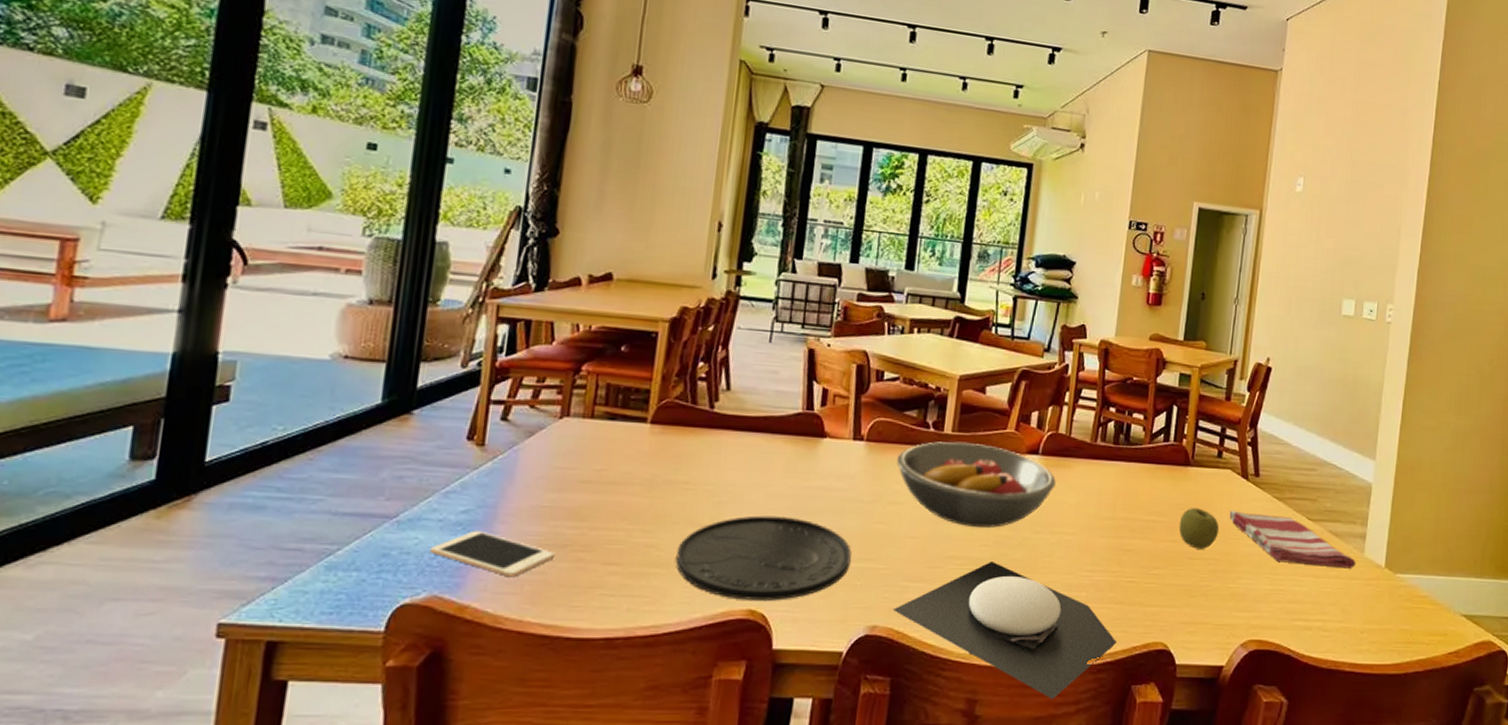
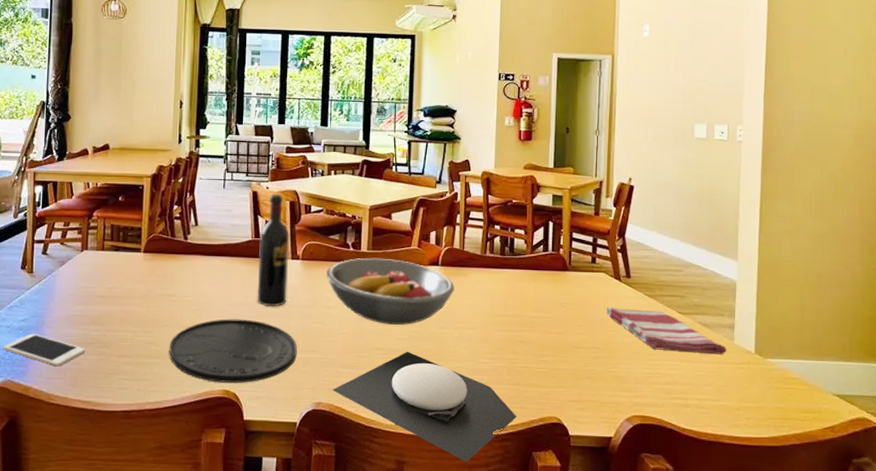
wine bottle: none [803,353,854,501] -> present [257,193,290,307]
apple: present [1178,508,1220,549] -> none [562,305,599,340]

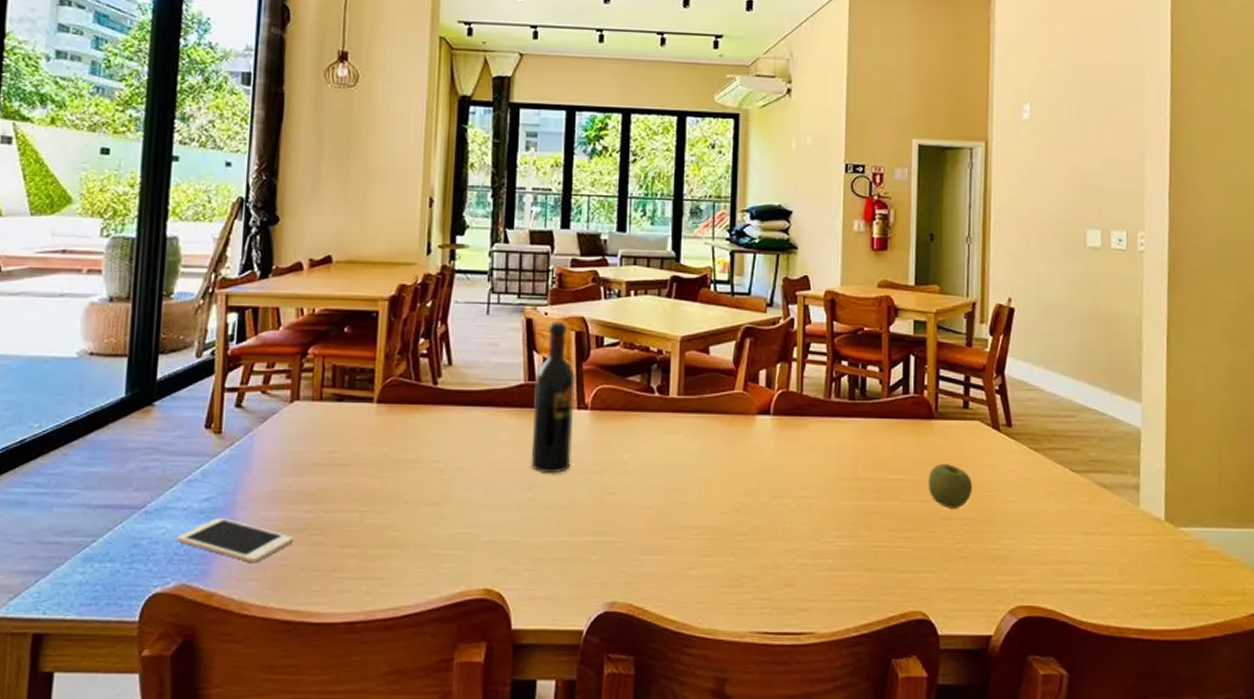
plate: present [169,319,297,383] -> none [410,491,584,579]
fruit bowl: present [326,258,455,325] -> none [624,407,791,494]
plate: present [332,352,516,463] -> none [630,530,871,677]
apple: none [562,305,599,340] -> present [928,464,973,508]
dish towel: present [606,306,727,355] -> none [982,464,1131,524]

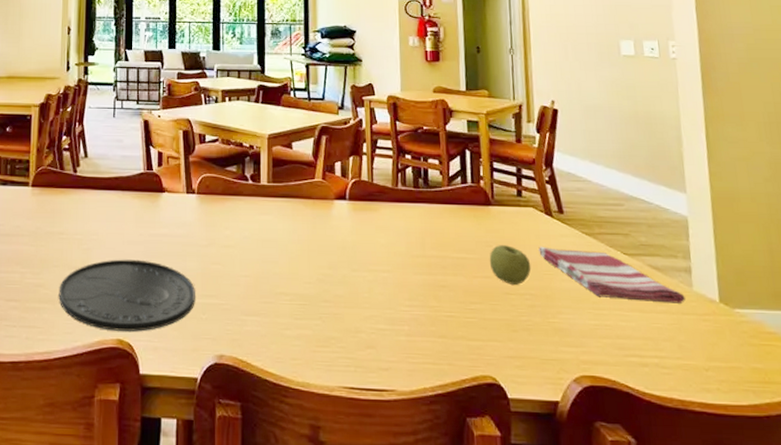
plate: none [410,491,584,579] -> present [58,259,195,332]
wine bottle: present [531,320,575,474] -> none [151,121,184,246]
dish towel: none [982,464,1131,524] -> present [538,246,685,304]

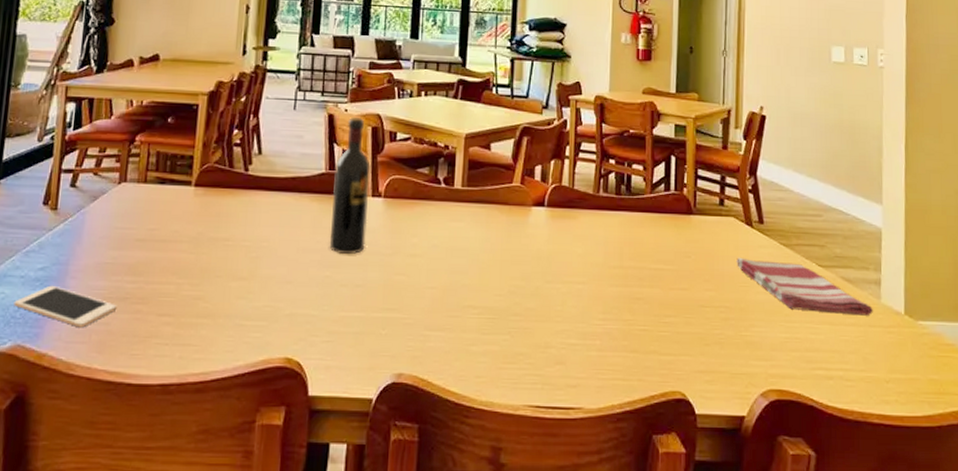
plate: present [58,259,195,332] -> none [220,269,376,349]
wine bottle: none [151,121,184,246] -> present [329,117,371,255]
apple: present [489,245,531,285] -> none [687,256,728,297]

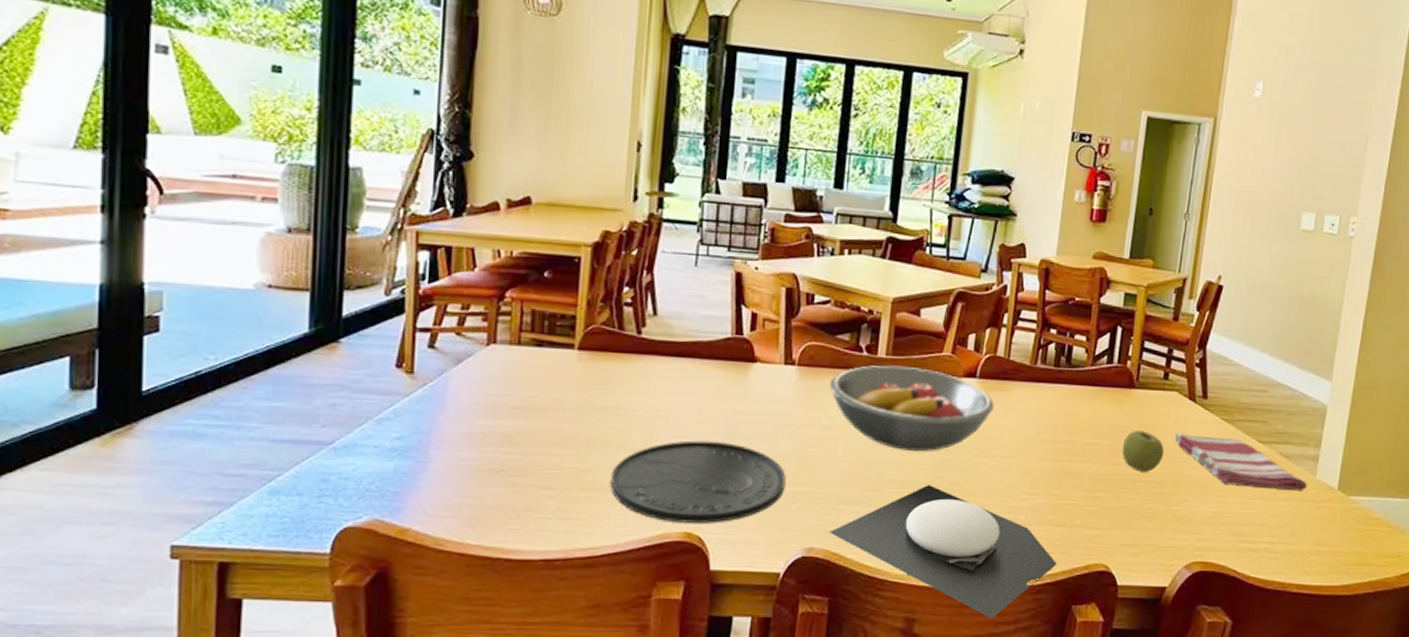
cell phone: present [13,285,117,328] -> none [367,456,491,502]
plate: none [220,269,376,349] -> present [610,440,786,523]
wine bottle: present [329,117,371,255] -> none [735,276,784,426]
fruit bowl: none [413,196,563,278] -> present [830,365,994,451]
plate: none [416,311,634,449] -> present [828,485,1057,619]
apple: none [687,256,728,297] -> present [1122,431,1165,472]

